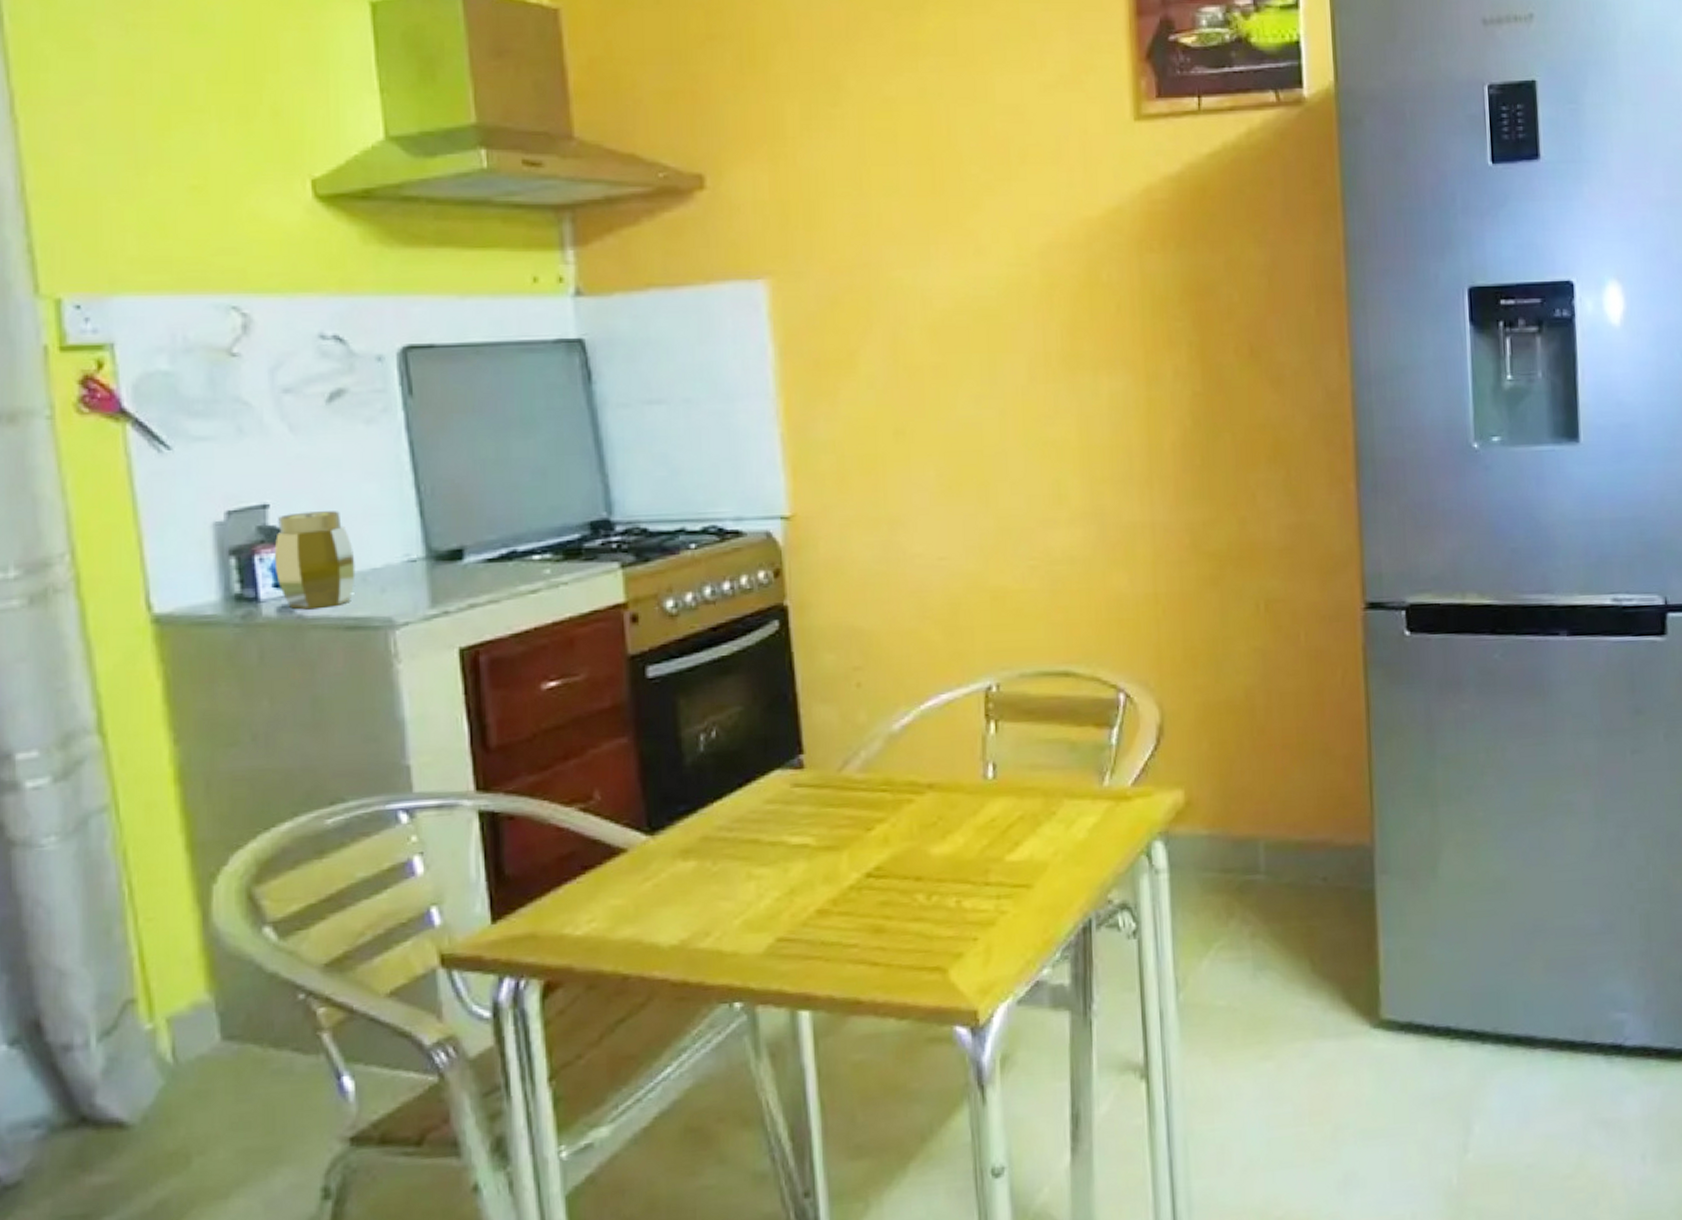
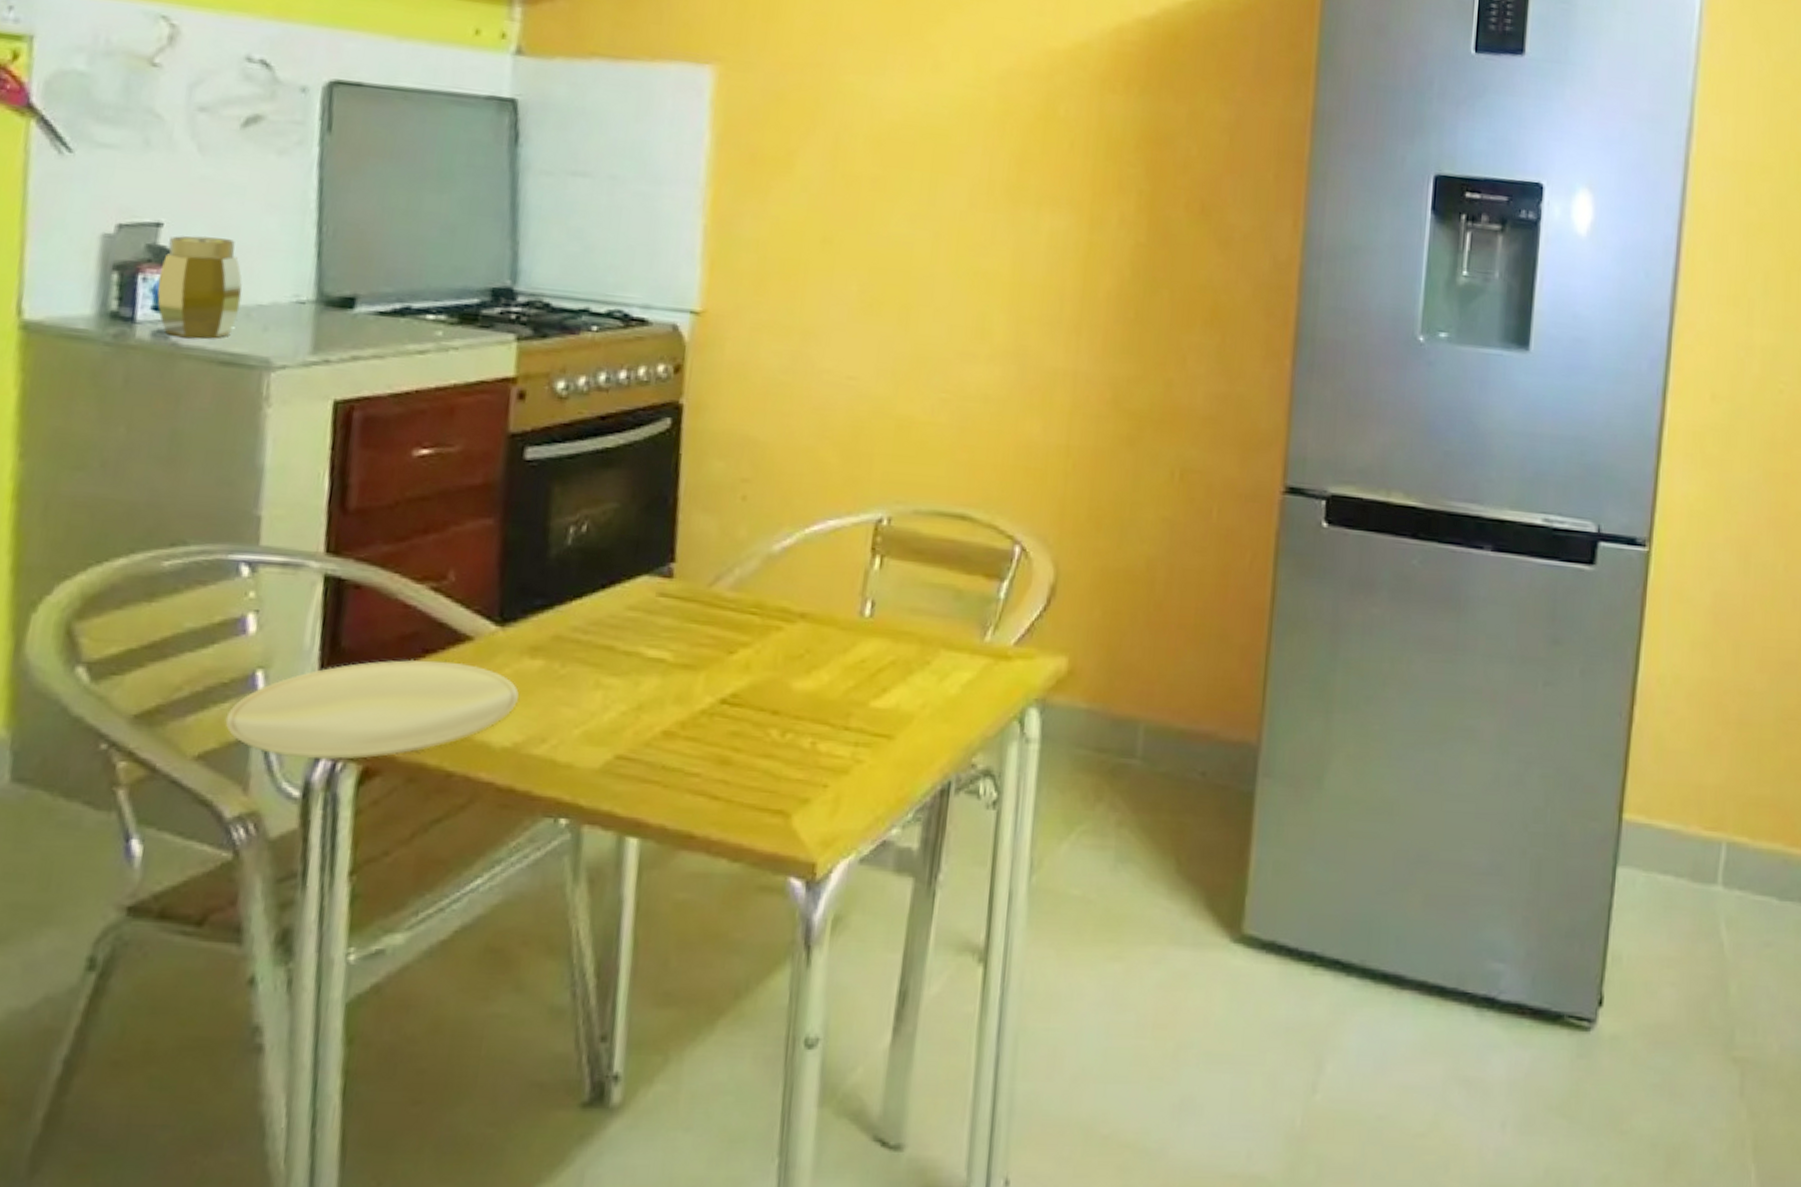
plate: none [410,873,679,983] -> present [225,659,519,760]

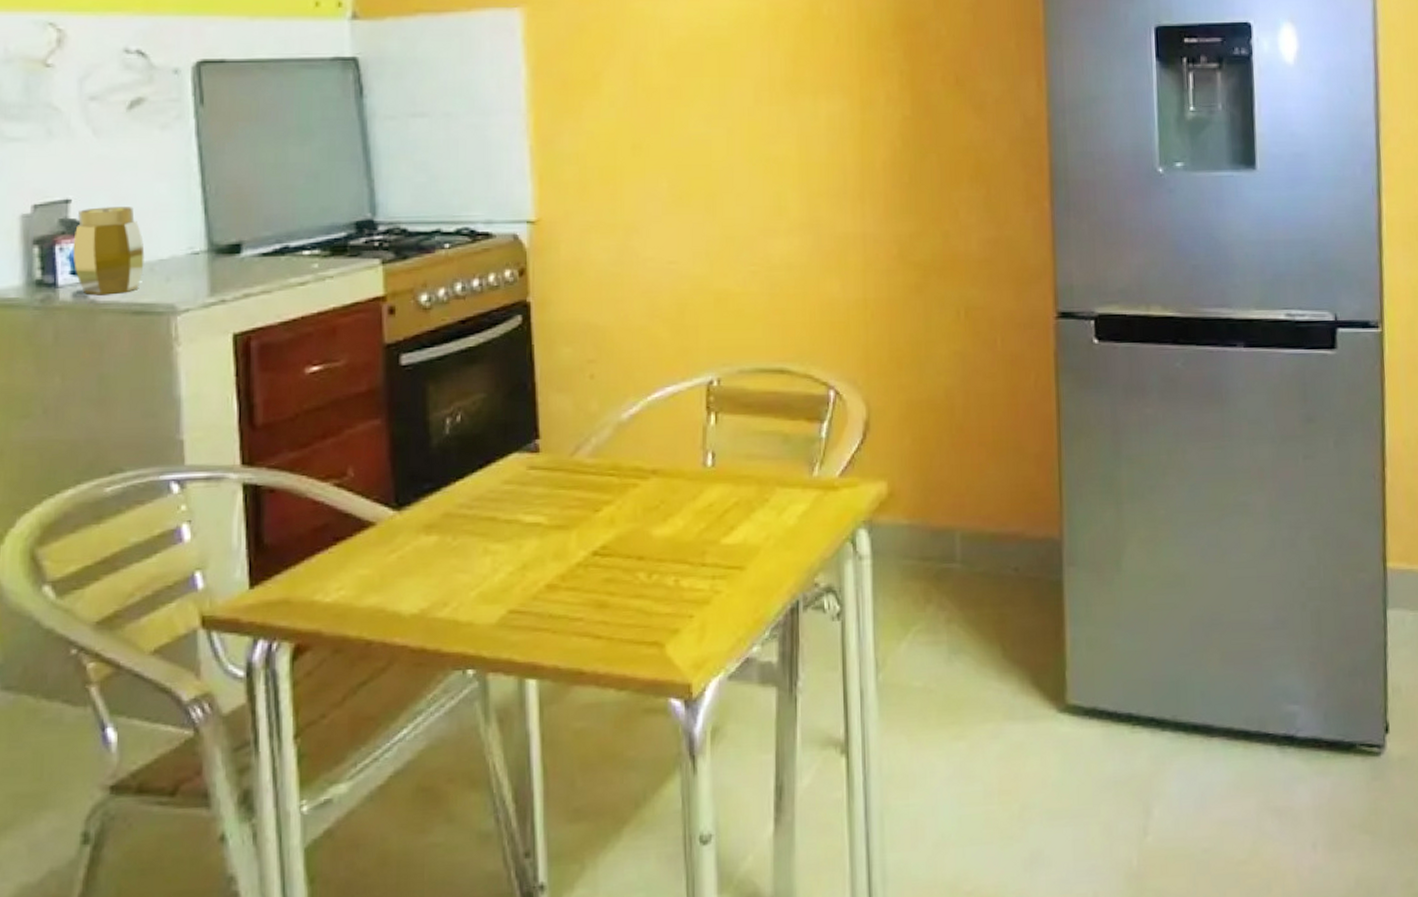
plate: present [225,659,519,760] -> none [174,545,421,644]

